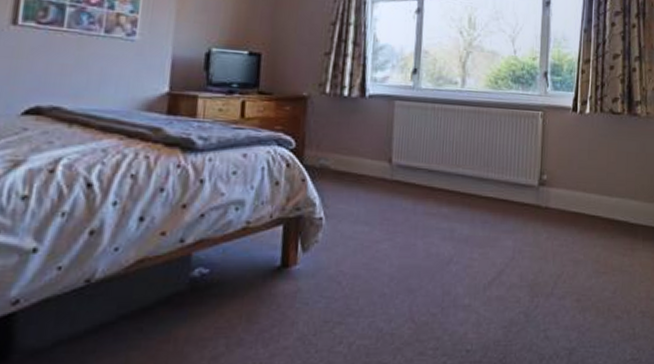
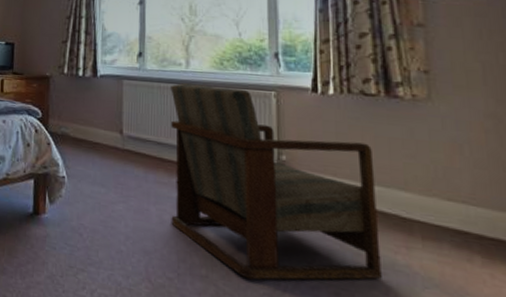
armchair: none [438,104,615,301] -> present [171,83,382,280]

